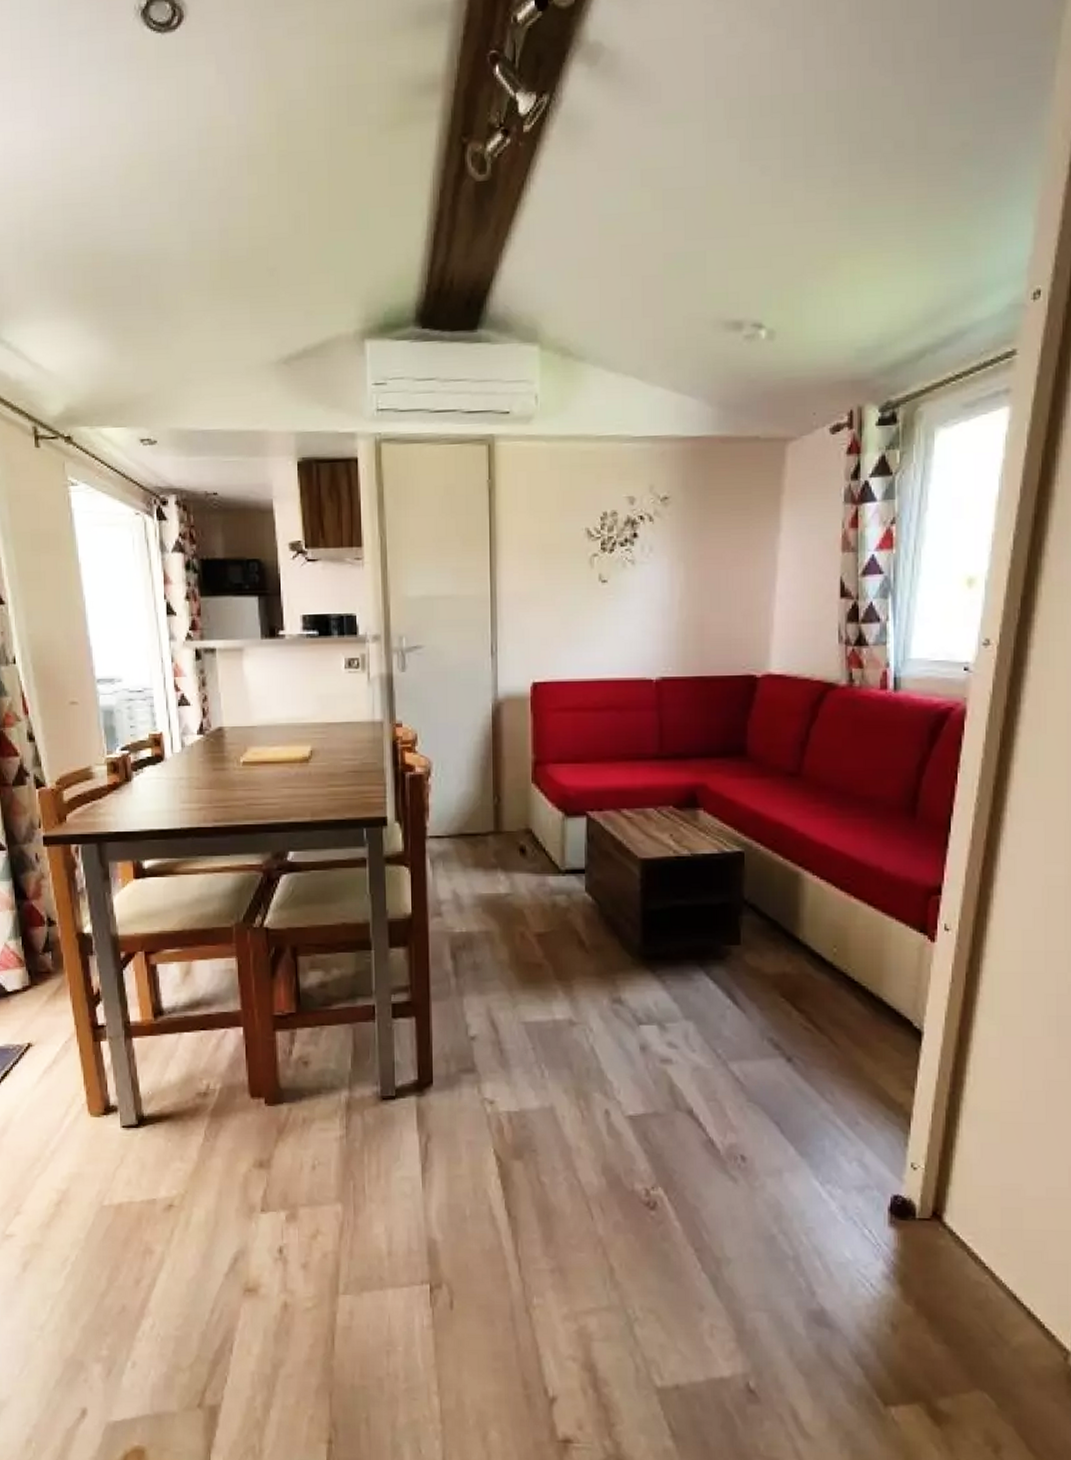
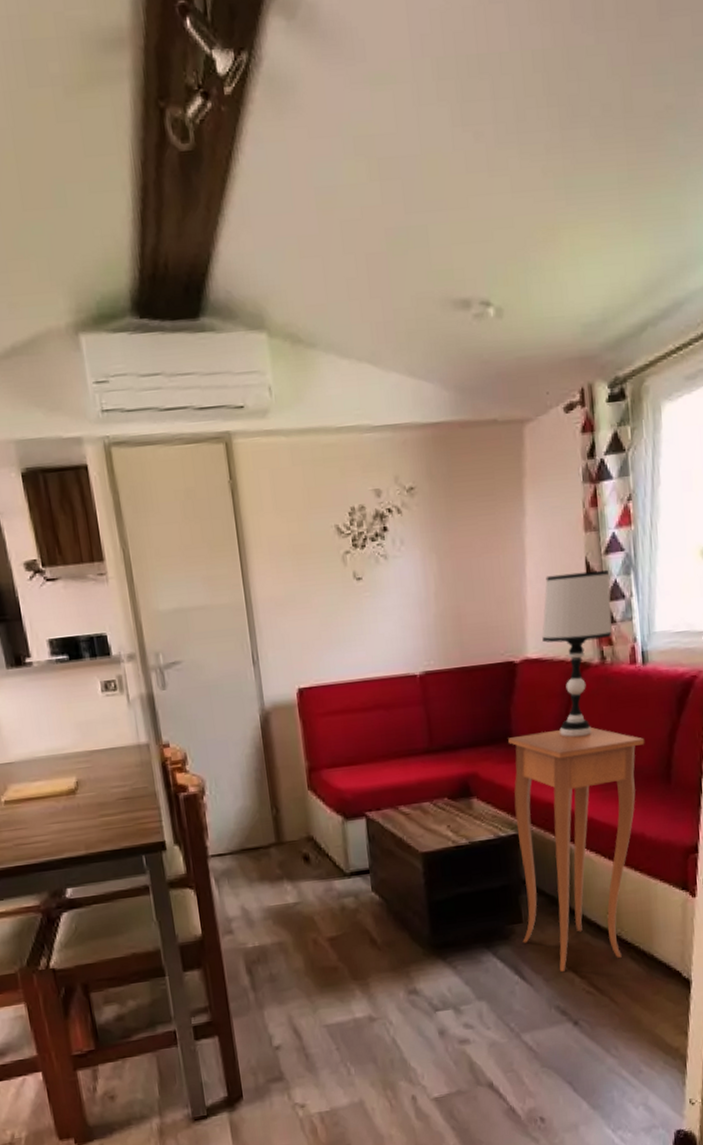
side table: none [739,750,890,1003] -> present [508,727,645,973]
table lamp: none [787,591,866,759] -> present [542,569,612,738]

